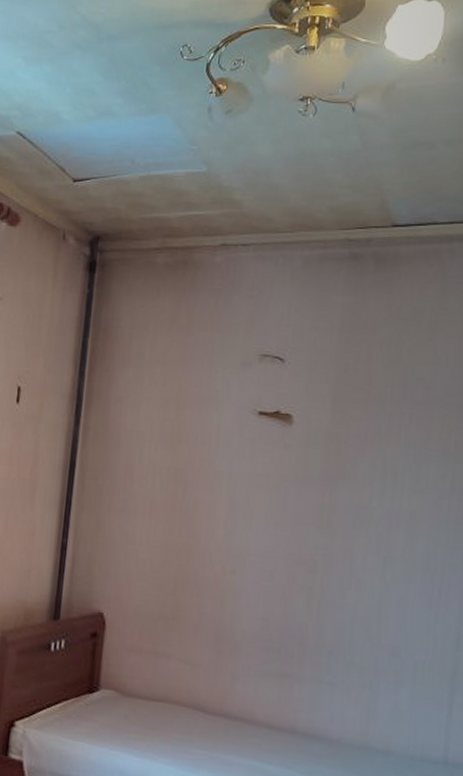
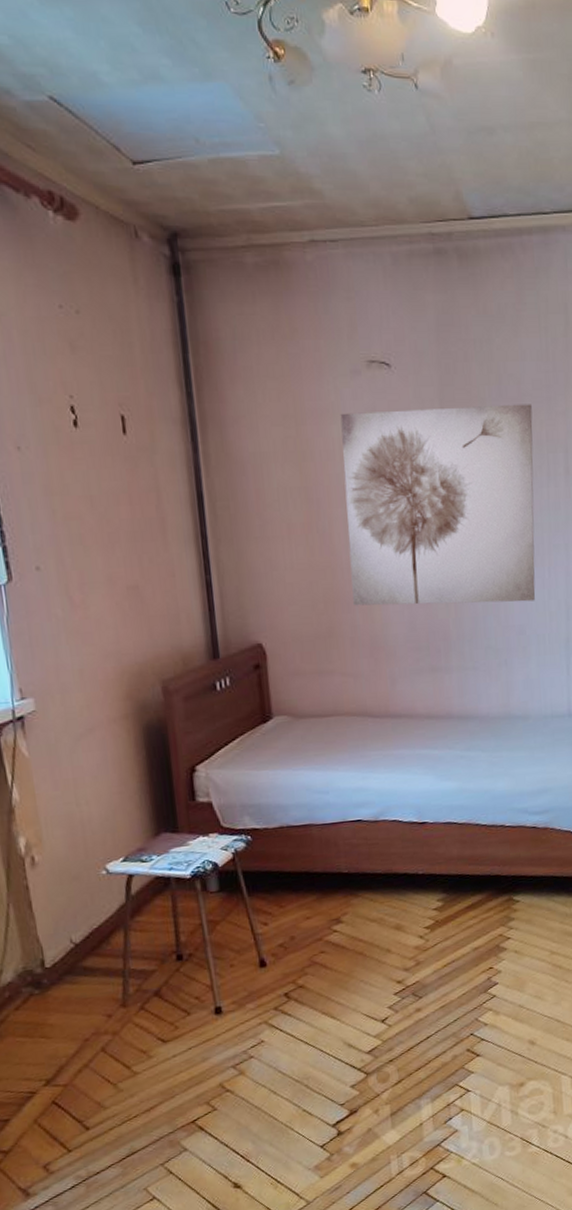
wall art: none [203,401,441,622] -> present [340,404,536,606]

